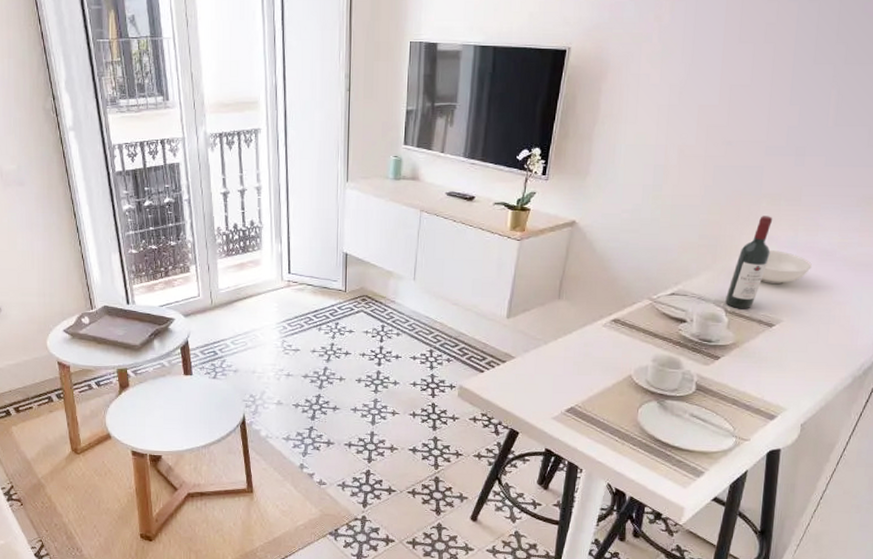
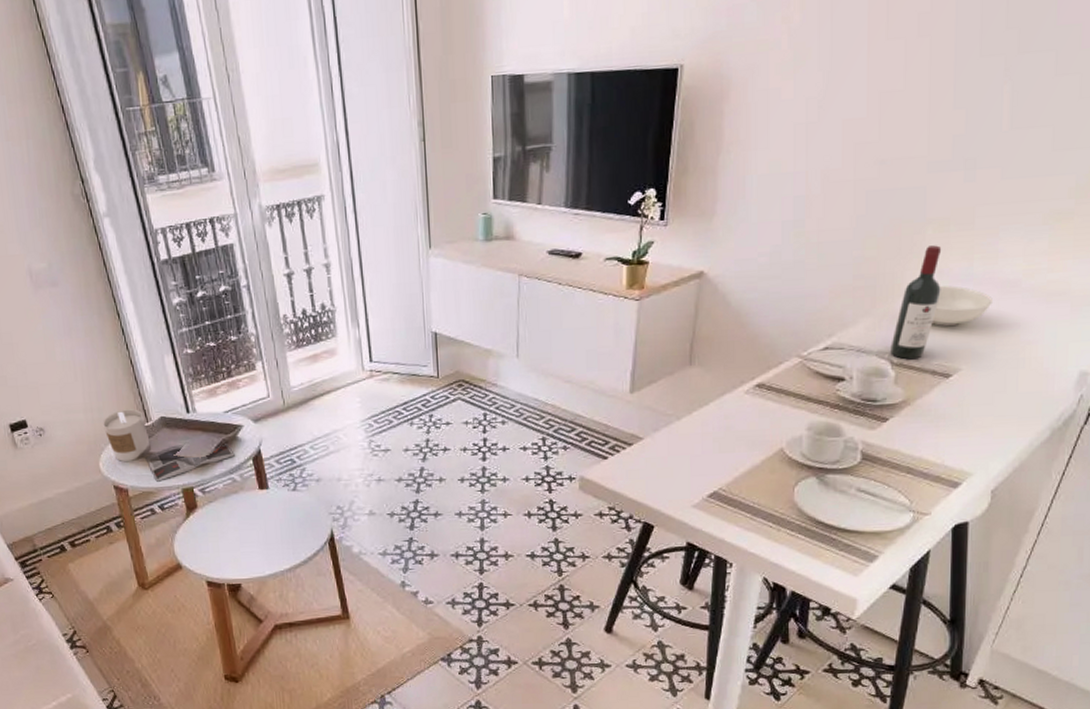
candle: none [53,297,94,343] -> present [103,409,152,463]
magazine: none [87,329,165,361] -> present [145,441,235,482]

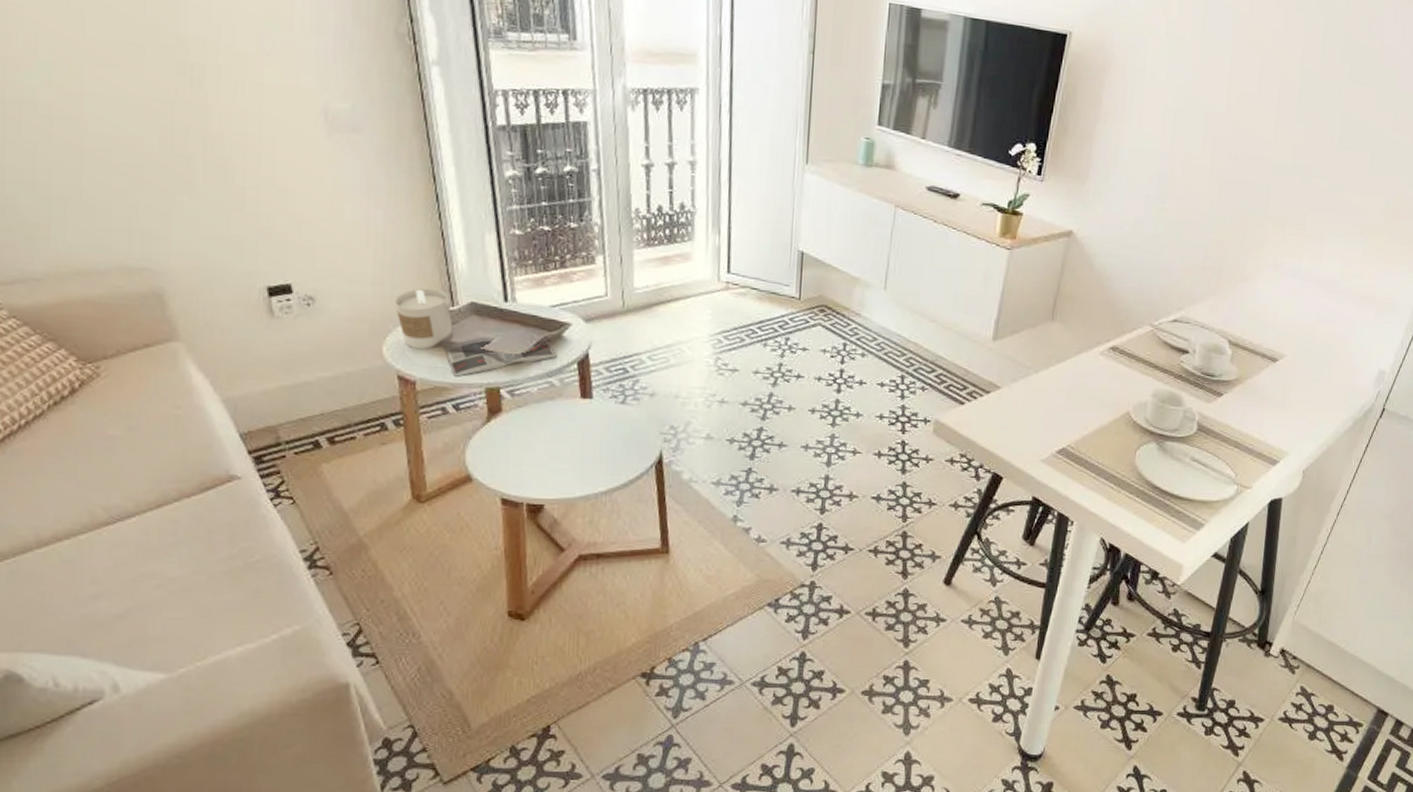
wine bottle: present [890,245,942,360] -> none [1229,239,1278,341]
bowl: present [931,286,993,327] -> none [1265,277,1316,315]

